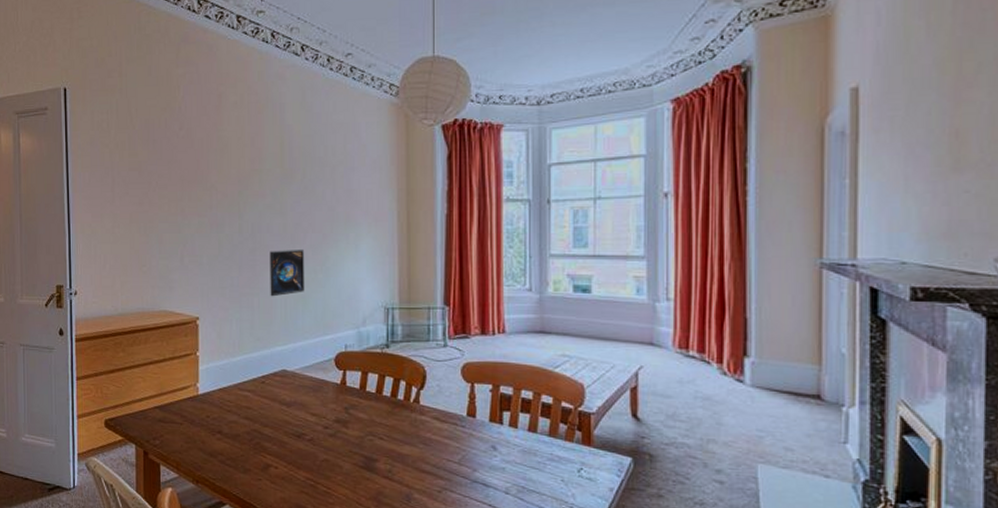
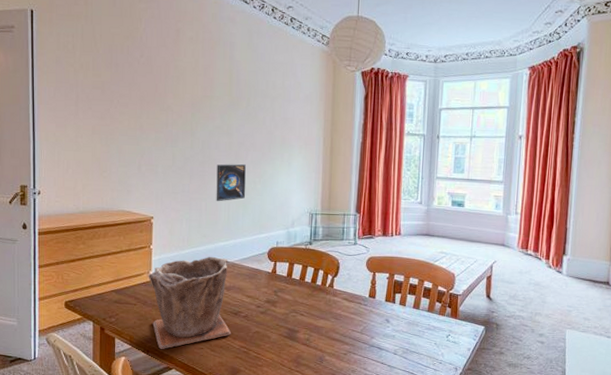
plant pot: none [195,365,295,481] -> present [148,257,232,350]

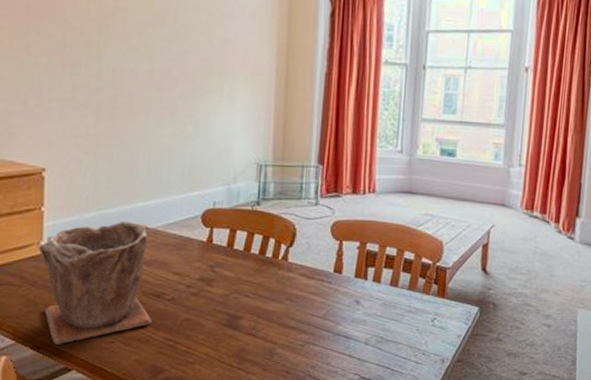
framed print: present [216,163,246,202] -> none [132,98,172,149]

